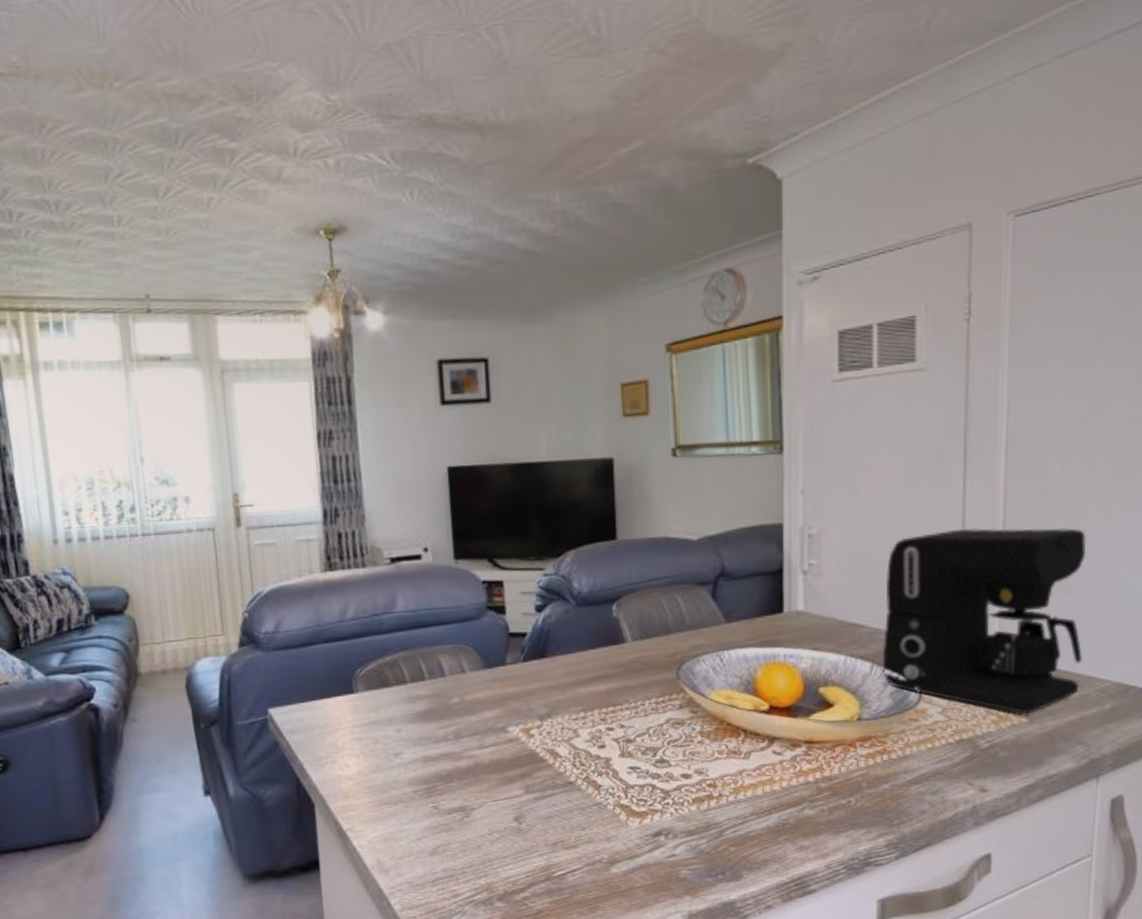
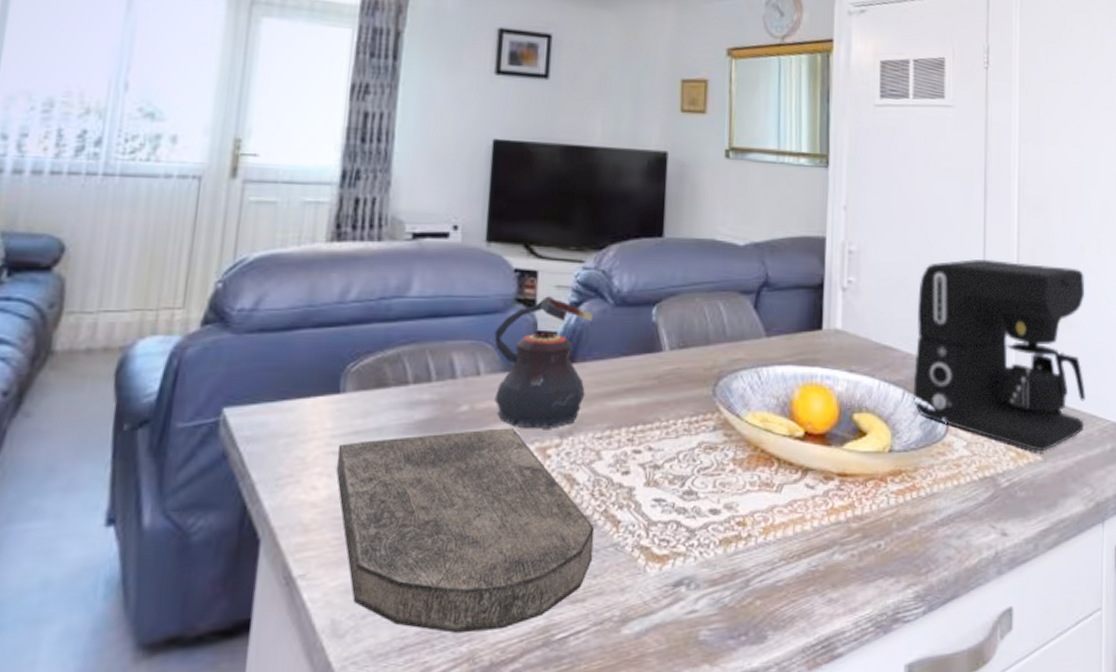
cutting board: none [359,714,580,870] -> present [336,428,595,633]
teapot: none [472,602,558,714] -> present [494,296,593,429]

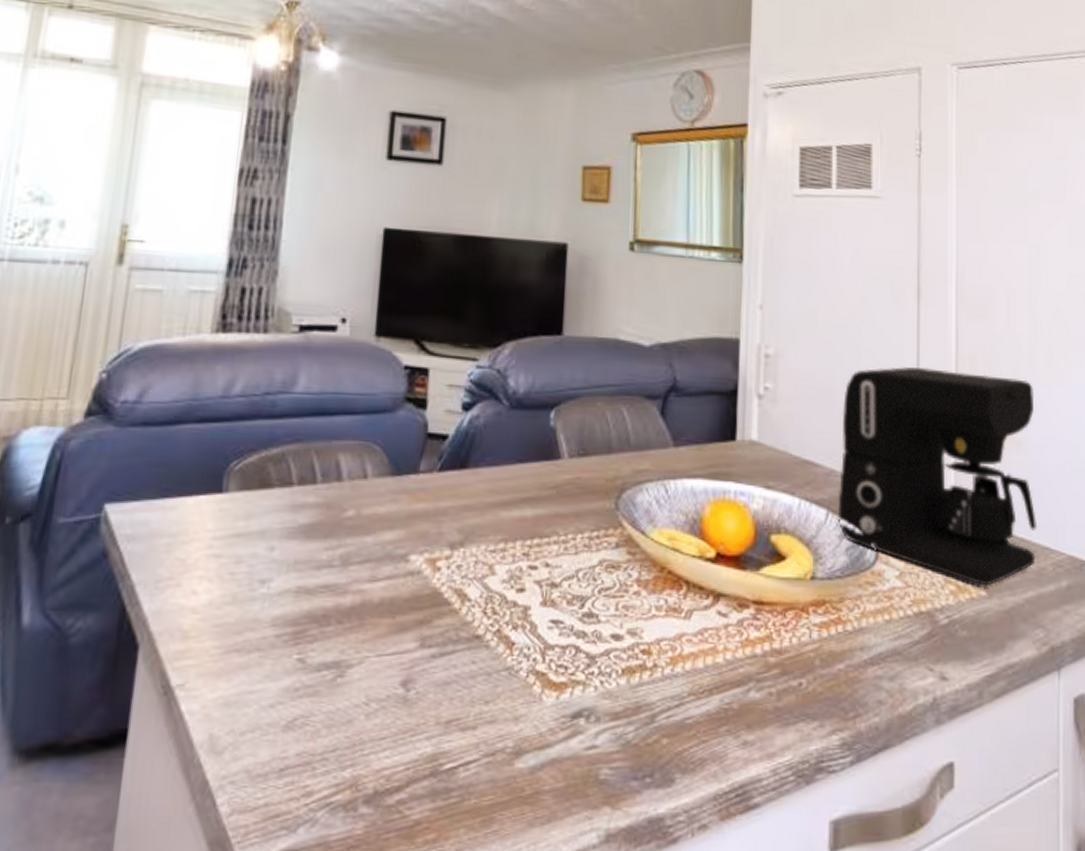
cutting board: present [336,428,595,633] -> none [217,536,487,756]
teapot: present [494,296,593,429] -> none [382,396,487,539]

